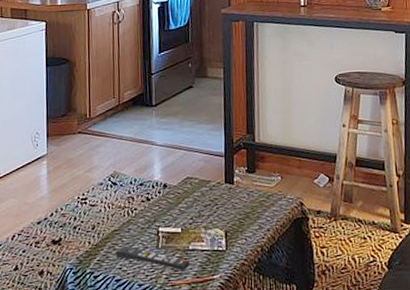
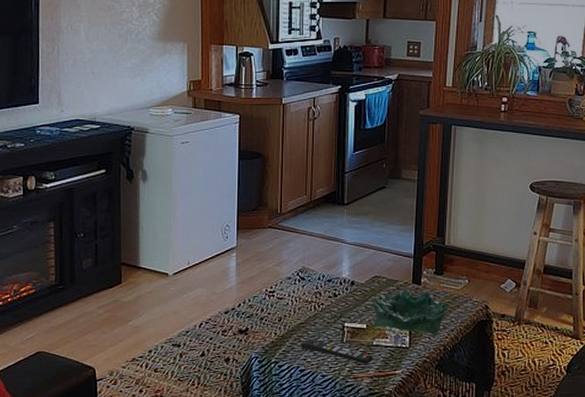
decorative bowl: none [187,189,263,238] -> present [373,289,449,337]

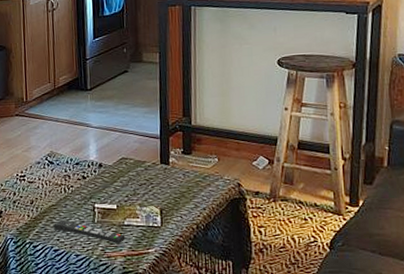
decorative bowl: present [373,289,449,337] -> none [122,169,199,216]

